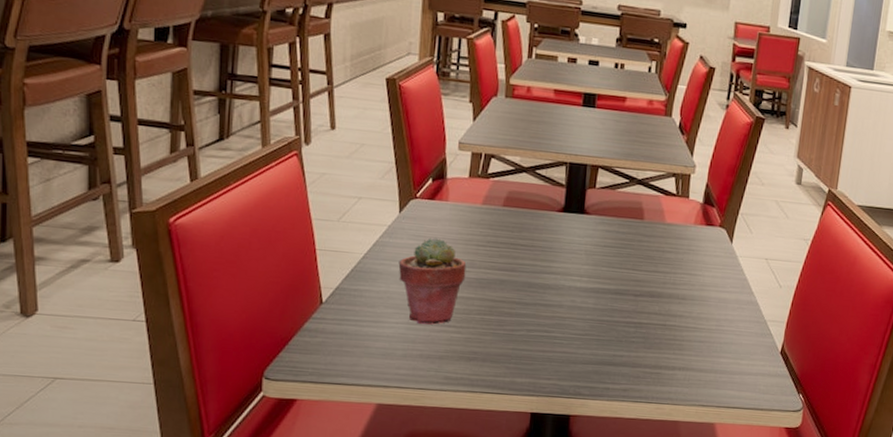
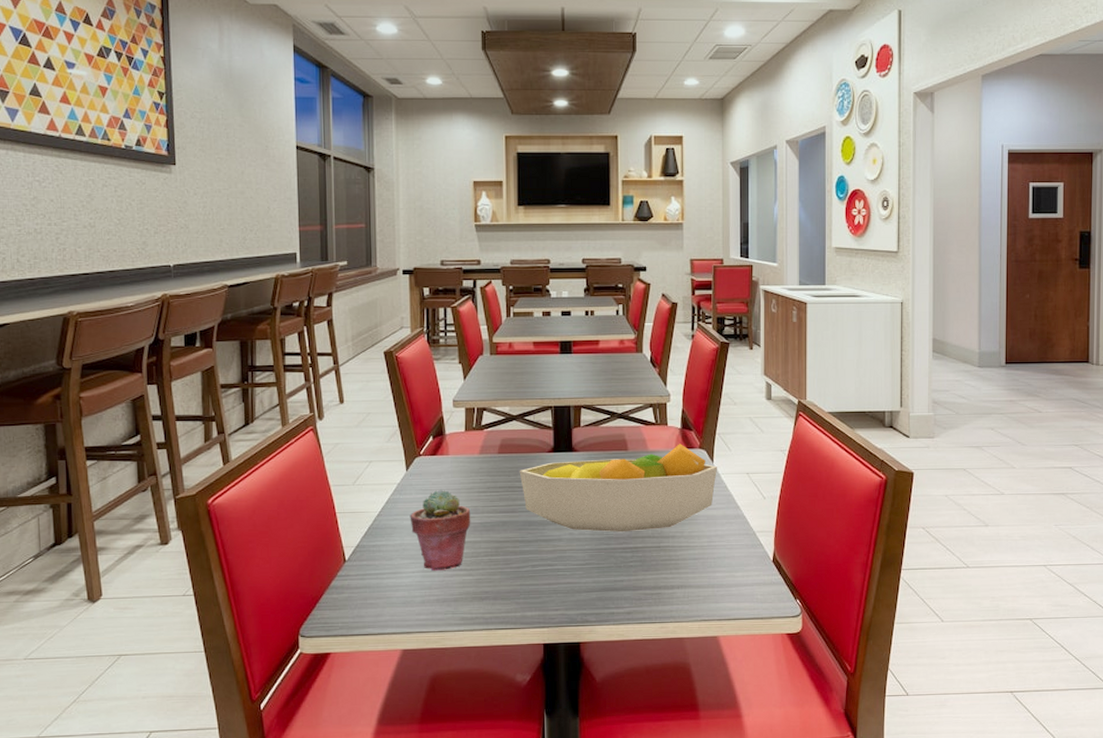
fruit bowl: none [523,219,737,307] -> present [519,444,718,533]

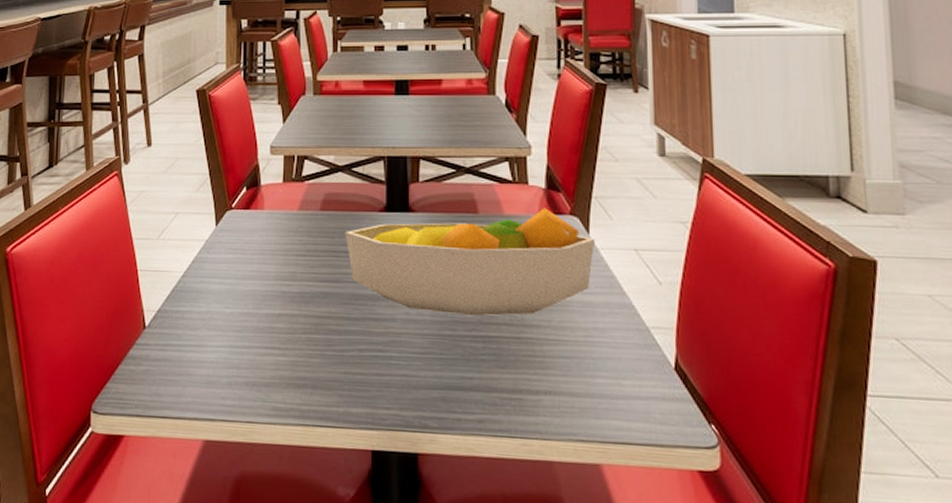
potted succulent: present [410,489,471,570] -> none [218,249,287,347]

